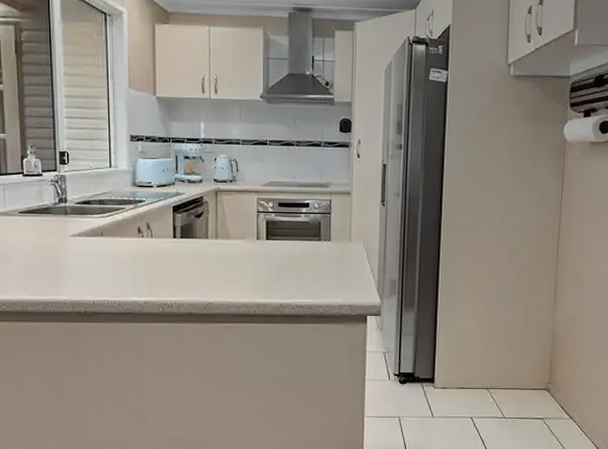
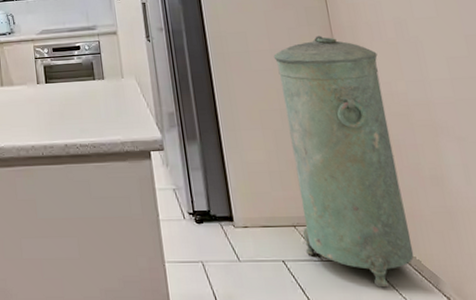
trash can: none [492,217,595,439] -> present [273,35,414,286]

